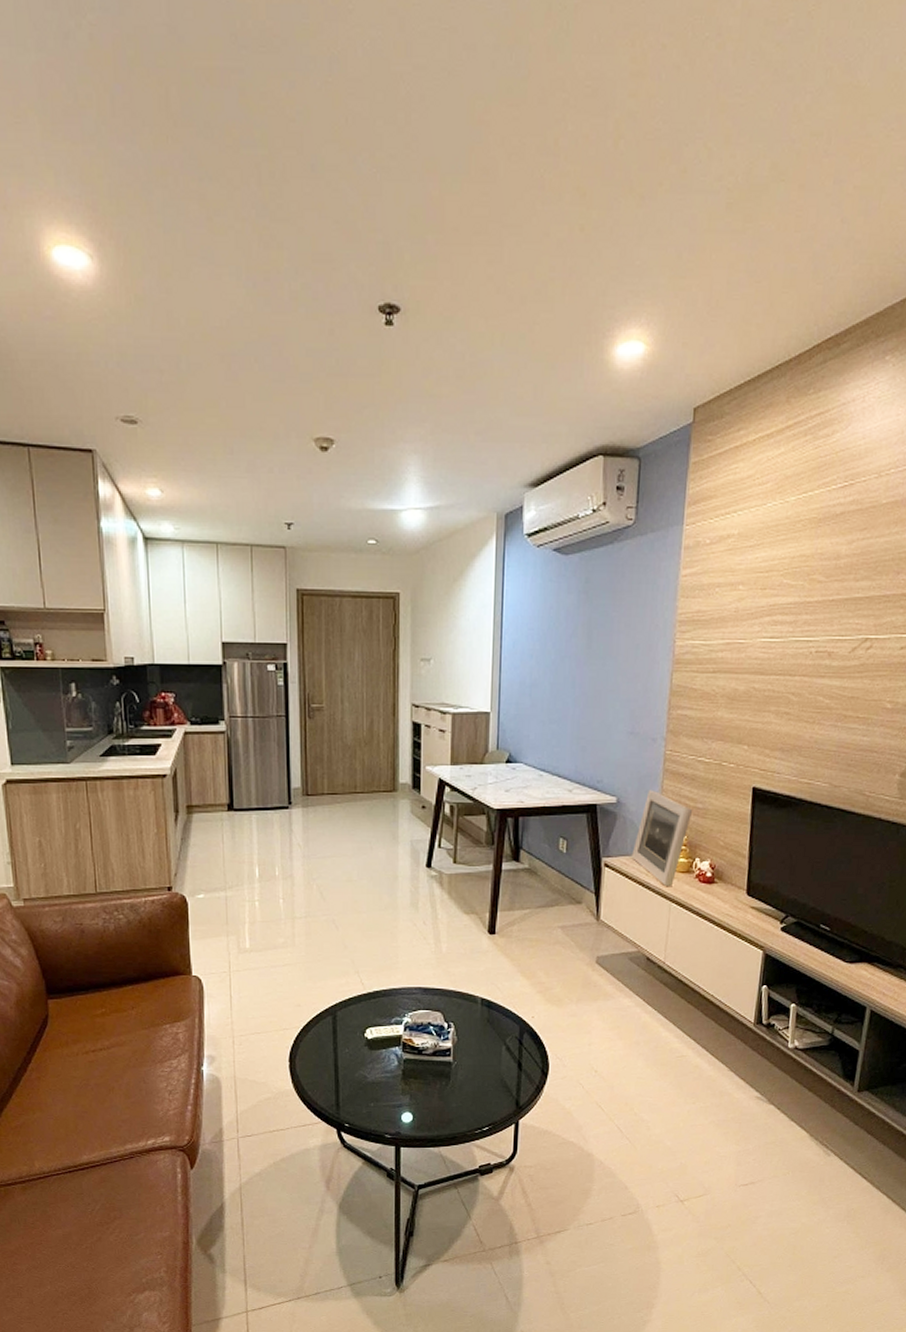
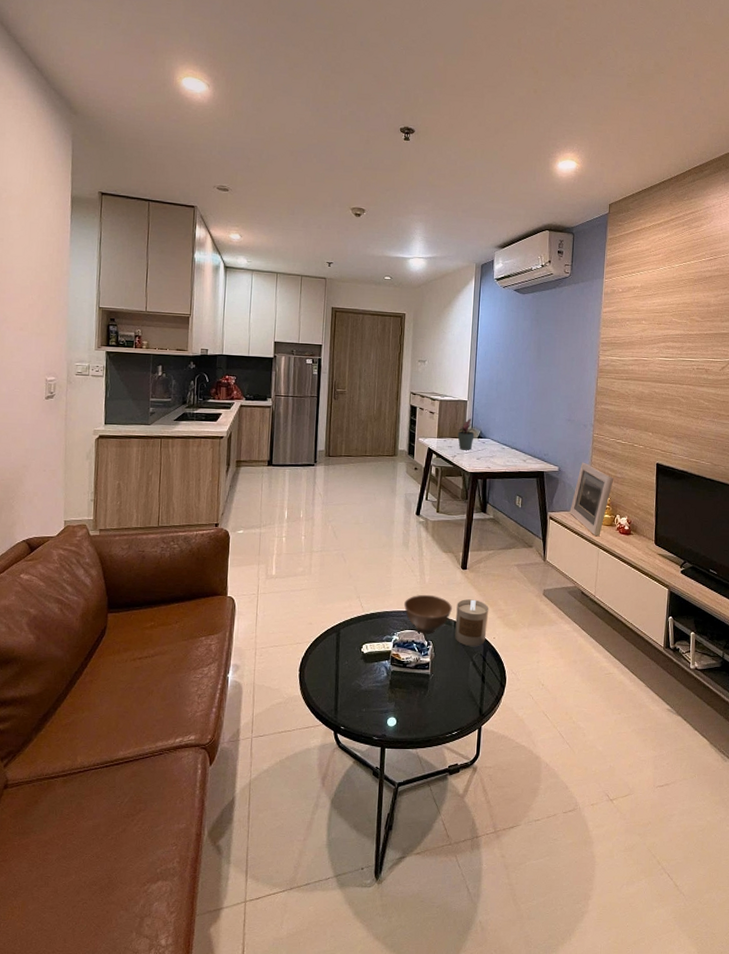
bowl: none [416,966,478,1015] -> present [404,594,452,634]
potted plant: none [472,737,505,780] -> present [453,419,477,450]
candle: none [482,971,526,1029] -> present [455,599,489,647]

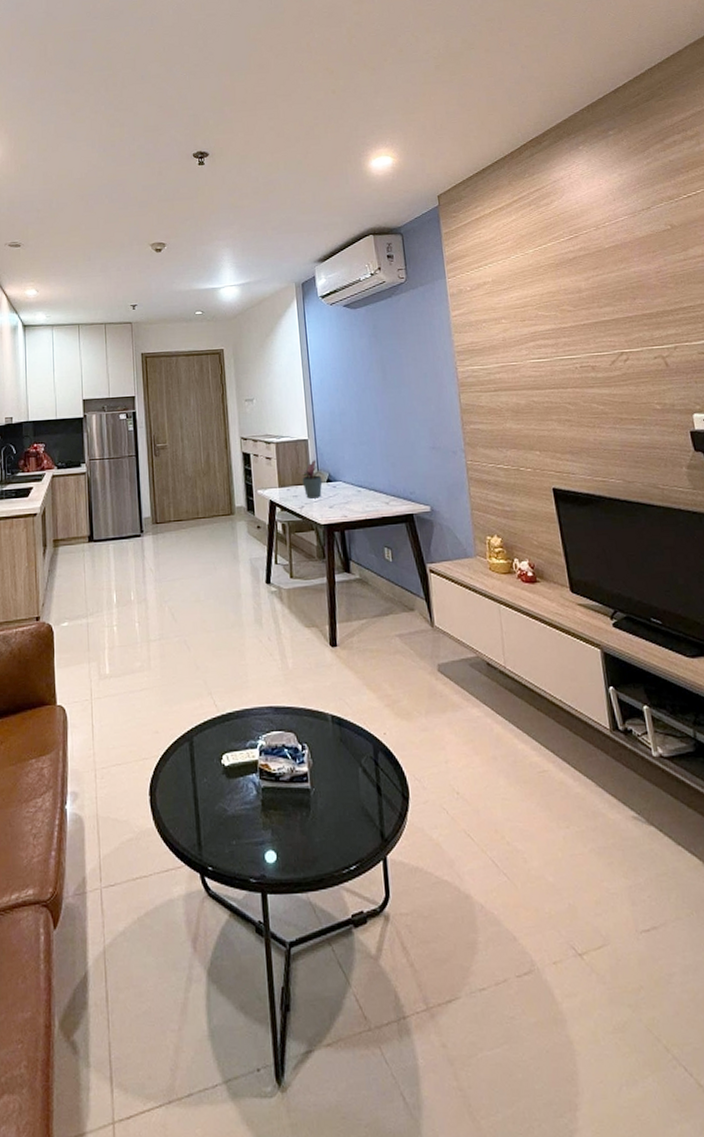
bowl: present [404,594,452,634] -> none [266,683,326,735]
candle: present [455,599,489,647] -> none [331,684,375,748]
picture frame: present [569,462,614,537] -> none [453,497,503,589]

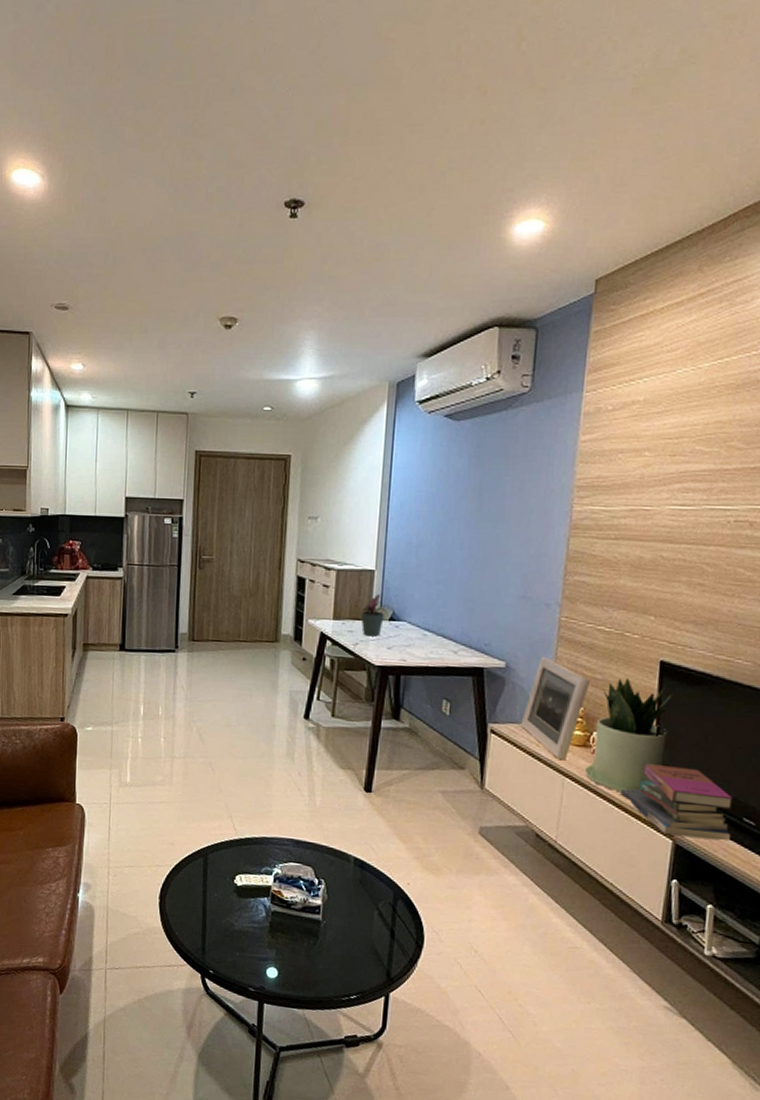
picture frame: none [453,497,503,589] -> present [520,656,591,761]
planter: none [513,507,577,610] -> present [584,678,673,791]
books: none [548,579,646,645] -> present [620,764,733,842]

